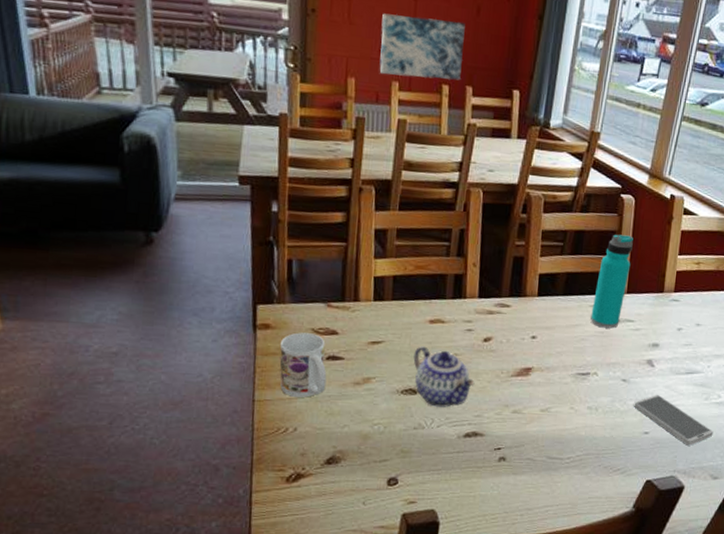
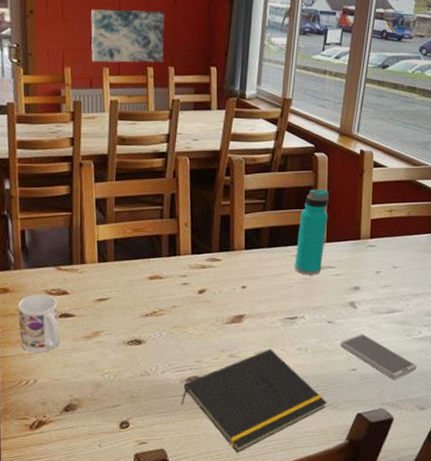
teapot: present [413,346,475,407] -> none [136,301,193,355]
notepad: none [456,406,615,517] -> present [181,348,327,453]

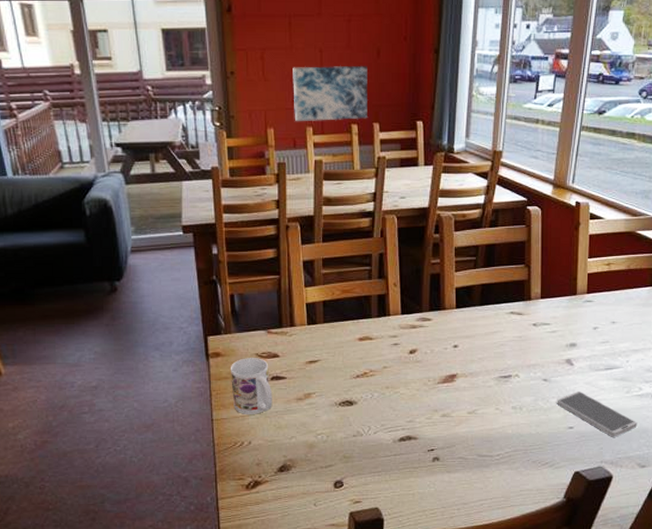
notepad: present [181,348,327,453] -> none [394,407,543,511]
water bottle: present [295,189,329,275] -> none [508,244,543,333]

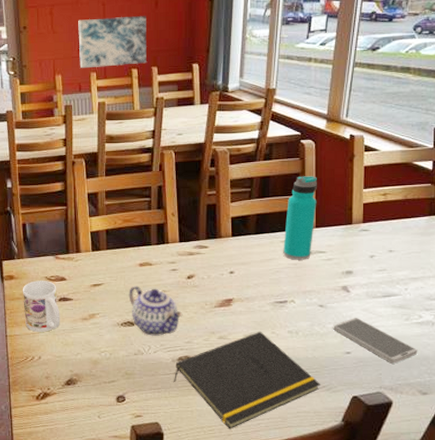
teapot: none [347,362,405,416] -> present [129,286,183,336]
notepad: none [394,407,543,511] -> present [173,331,320,429]
water bottle: none [508,244,543,333] -> present [283,176,317,260]

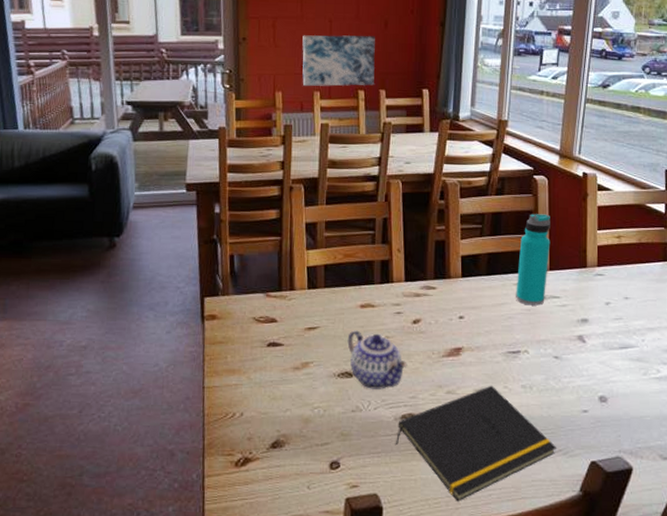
mug: present [22,281,60,332] -> none [225,322,269,383]
smartphone: present [333,318,418,364] -> none [569,371,657,424]

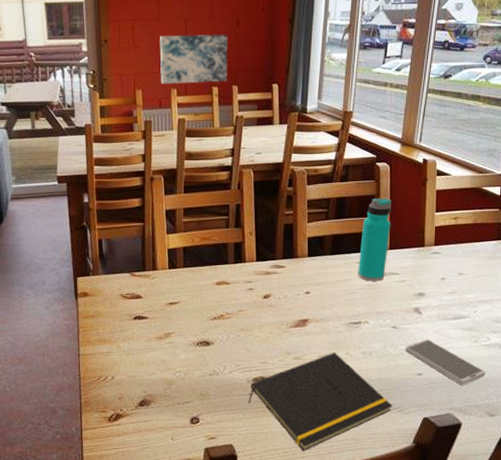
teapot: present [347,330,407,390] -> none [205,305,259,356]
smartphone: none [569,371,657,424] -> present [405,339,486,385]

